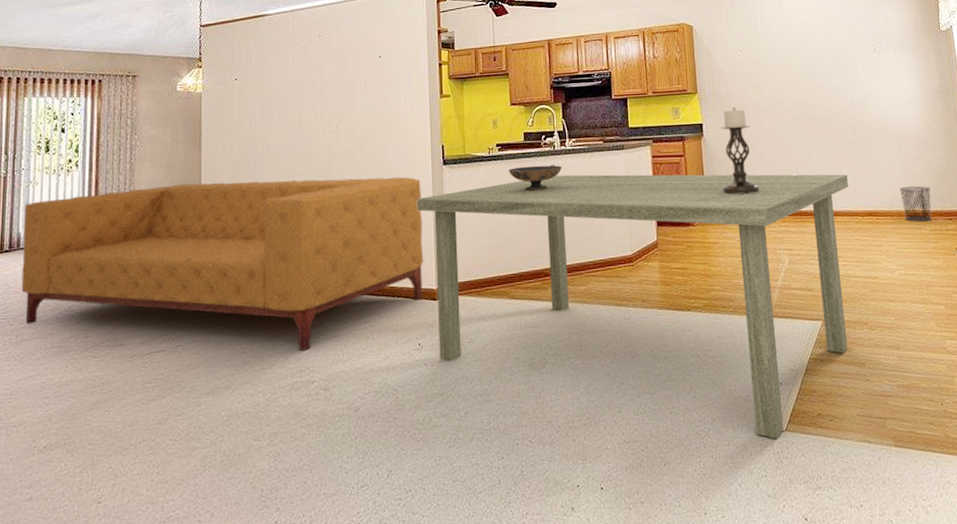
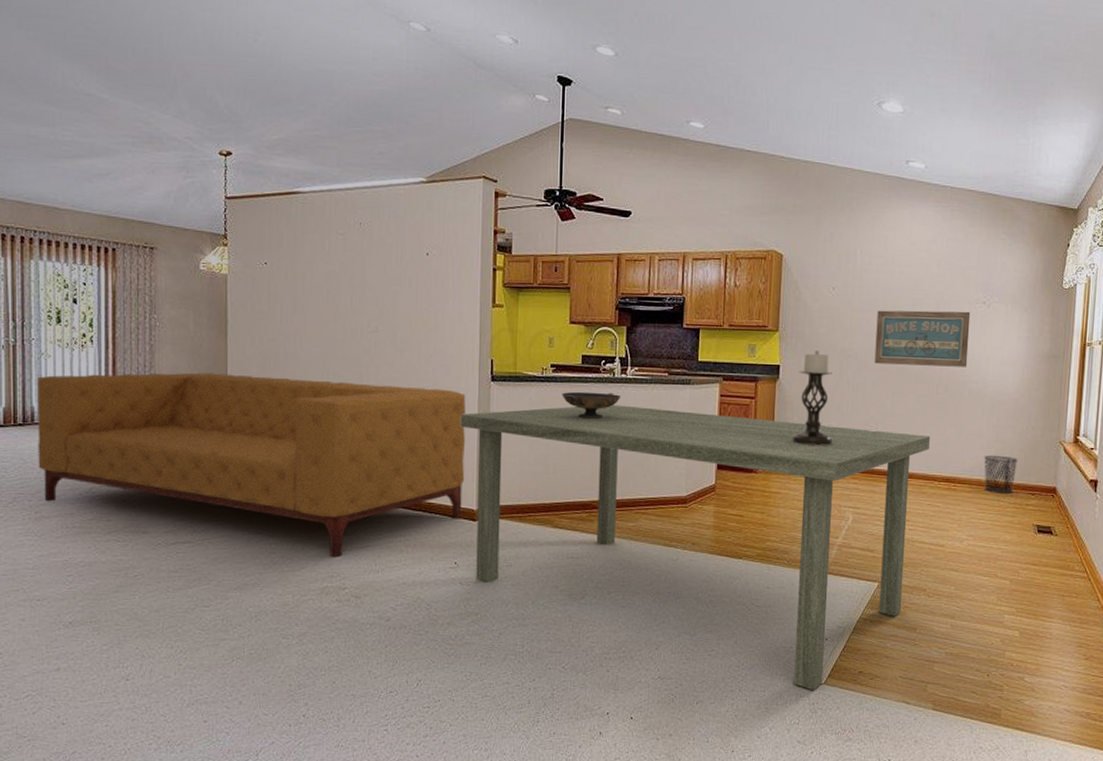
wall art: none [782,59,870,114] -> present [874,310,971,367]

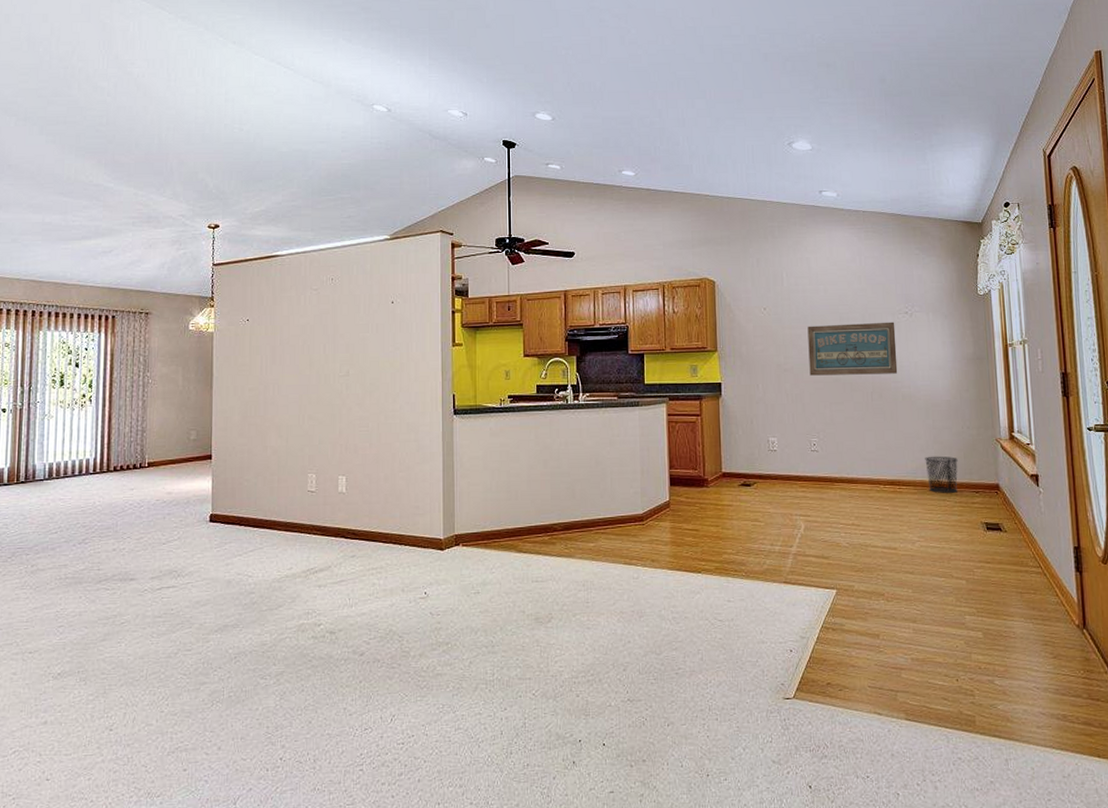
sofa: present [37,373,466,558] -> none [36,423,432,594]
dining table: present [460,405,930,691] -> none [426,429,871,706]
decorative bowl: present [562,391,620,420] -> none [519,418,574,445]
candle holder: present [791,351,834,446] -> none [738,367,779,458]

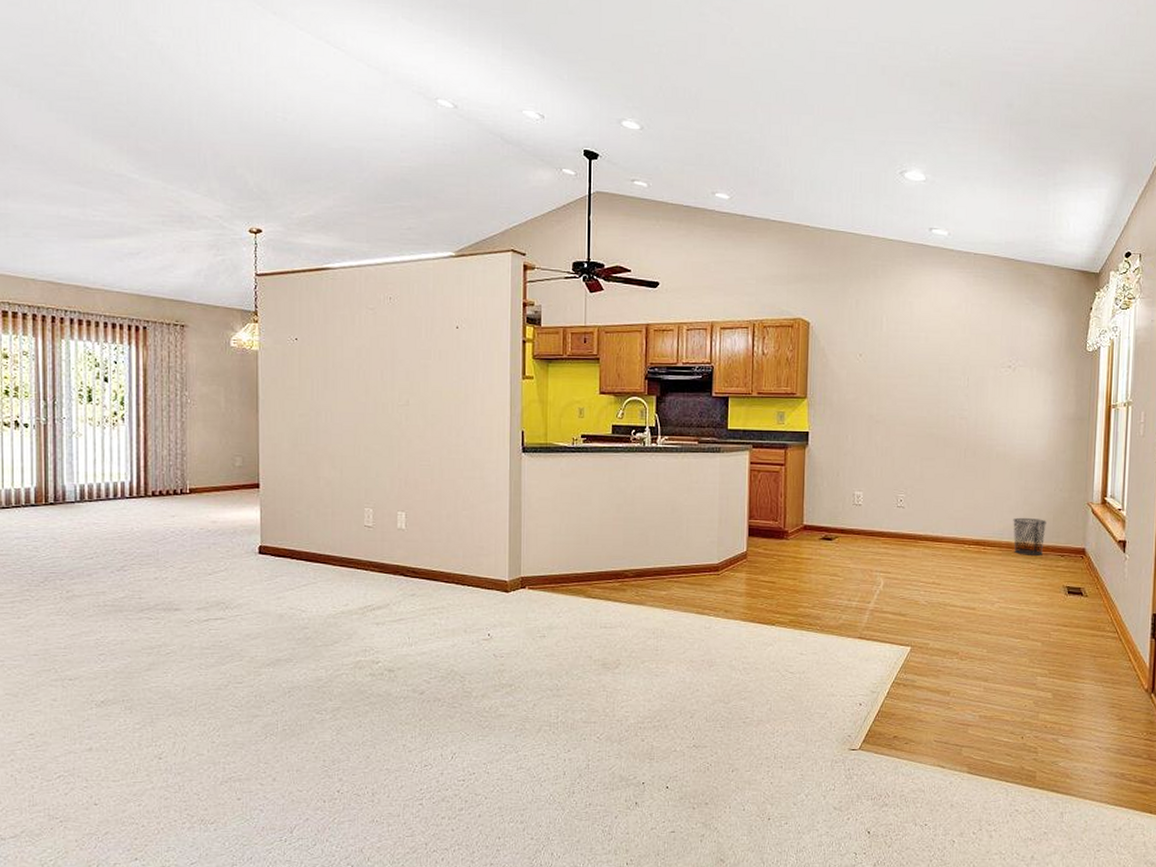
wall art: present [807,322,898,376] -> none [902,375,997,431]

